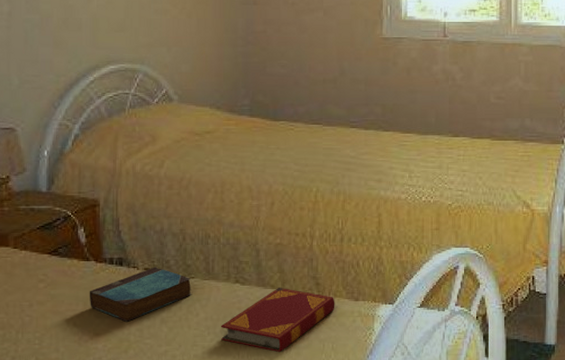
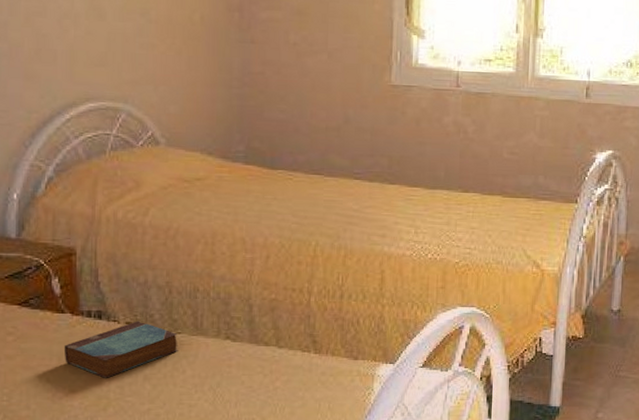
hardback book: present [220,287,335,353] -> none [209,344,333,412]

